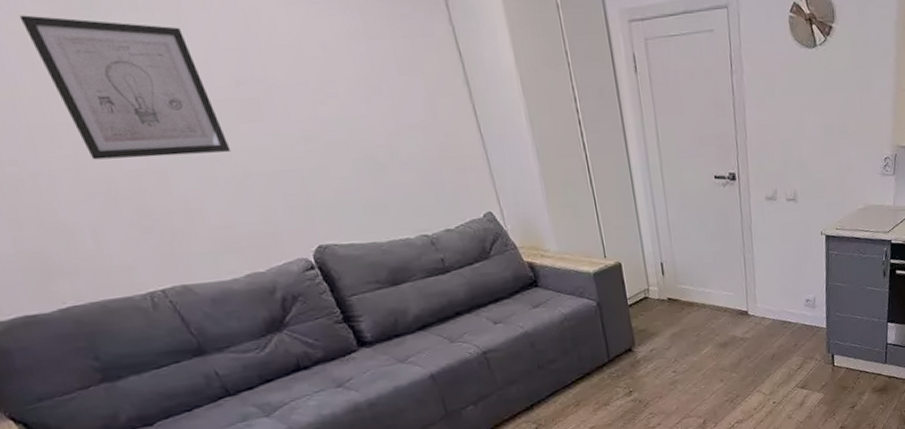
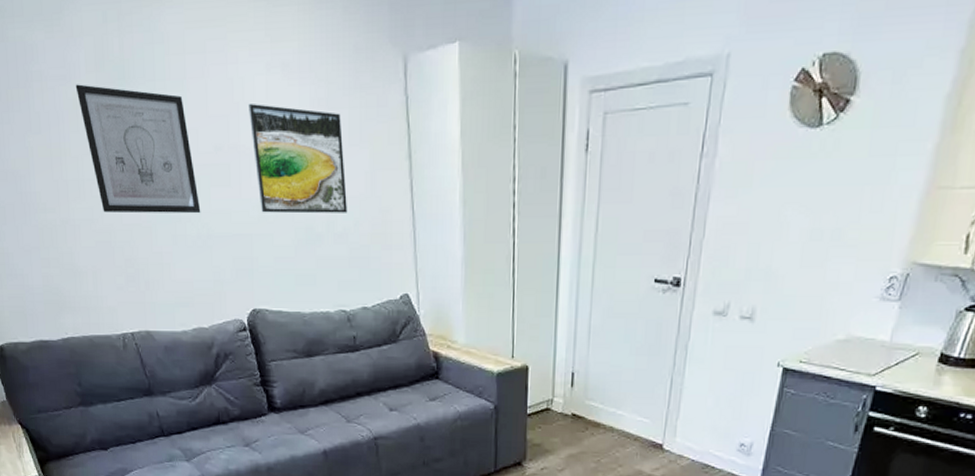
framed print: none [270,35,410,146] -> present [249,104,347,214]

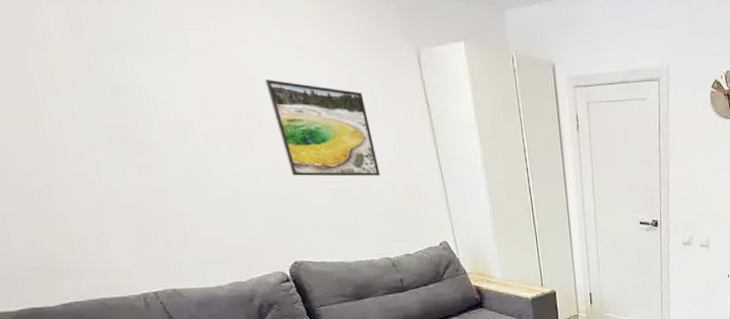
wall art: present [75,84,201,214] -> none [46,49,224,177]

